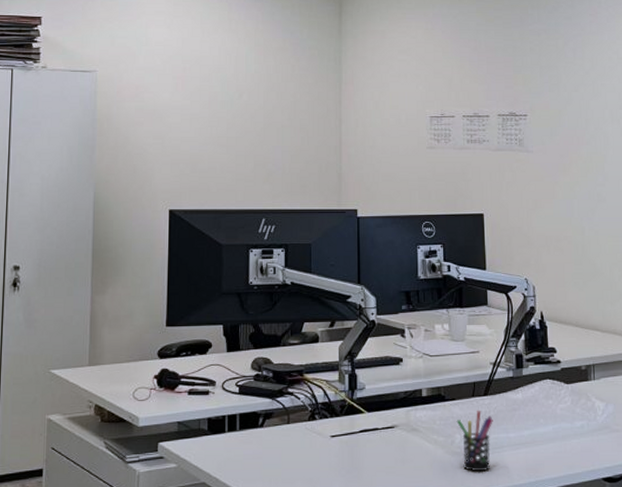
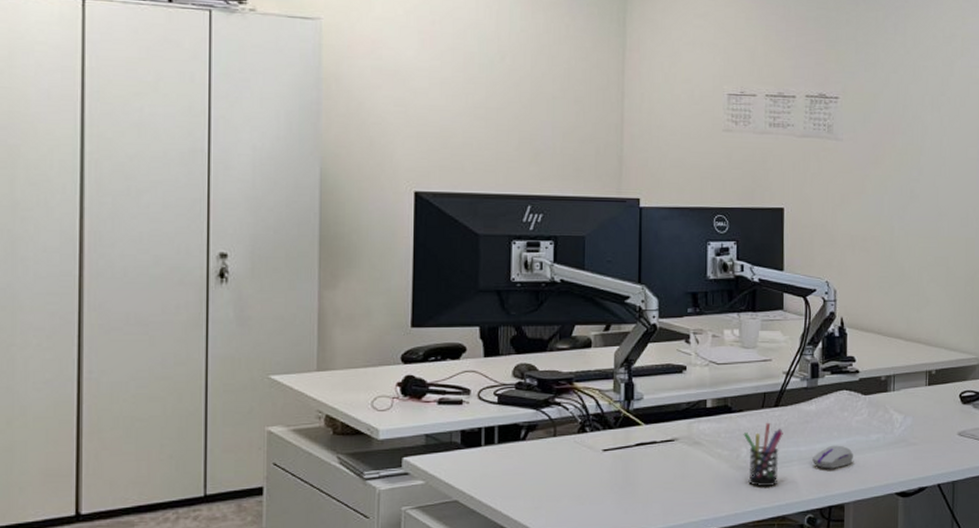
computer mouse: none [521,431,560,455] -> present [811,445,853,469]

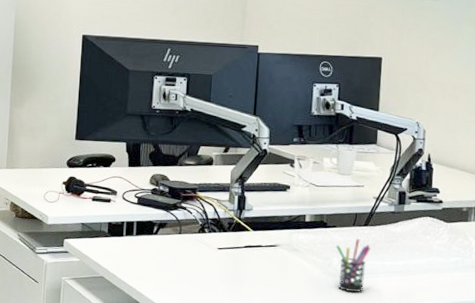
computer mouse: present [811,445,853,469] -> none [394,263,433,284]

